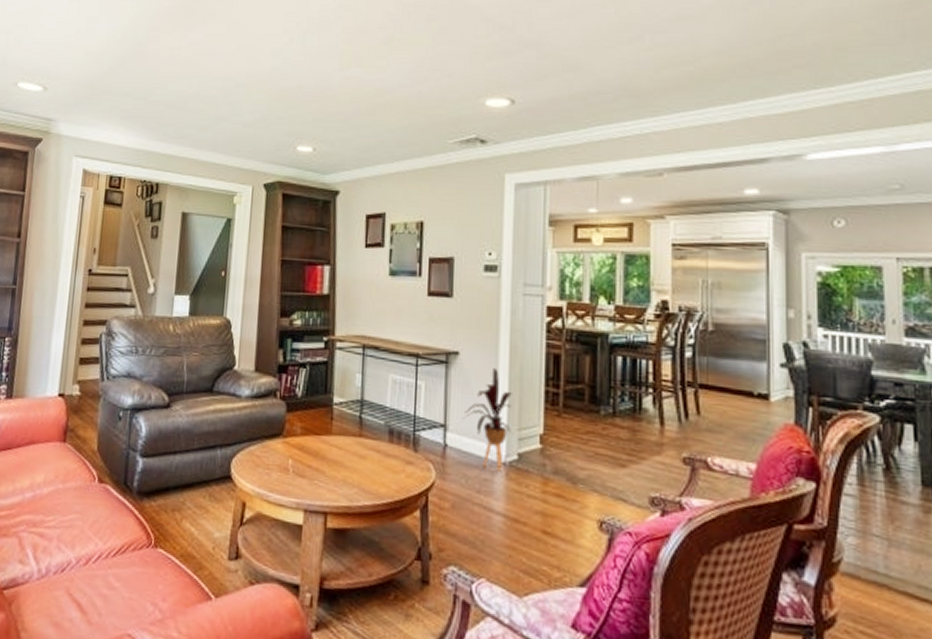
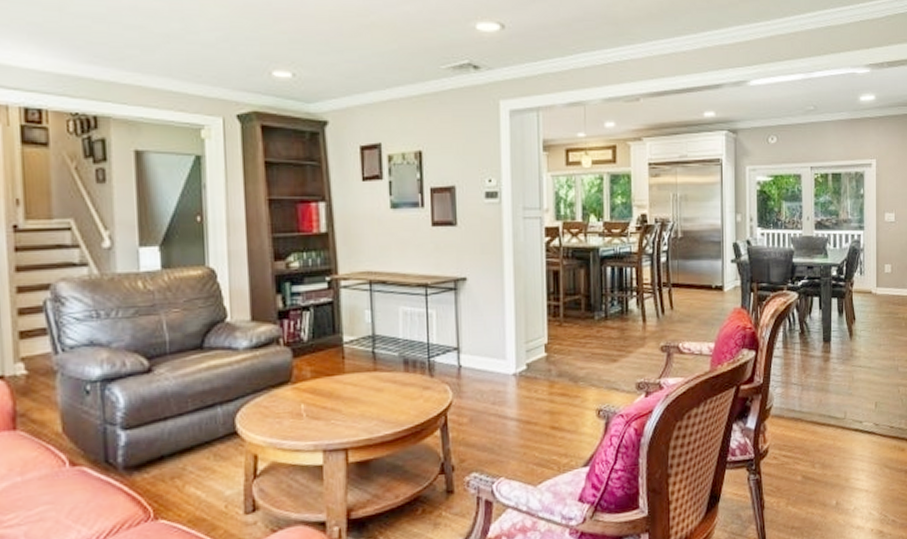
house plant: present [463,368,512,473] -> none [475,289,519,383]

